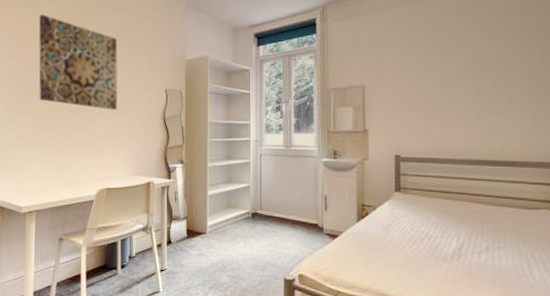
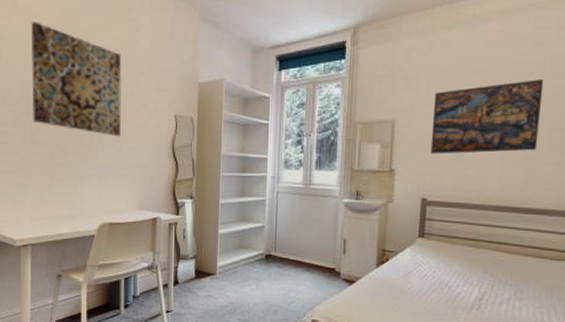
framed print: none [399,44,499,114] -> present [430,79,544,154]

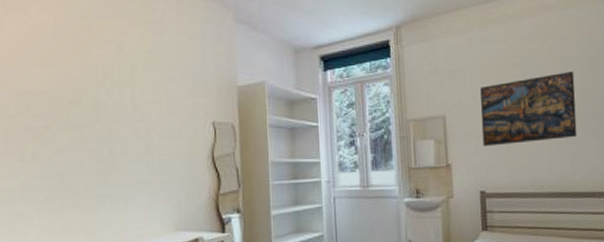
wall art: present [31,22,122,137] -> none [28,24,149,150]

